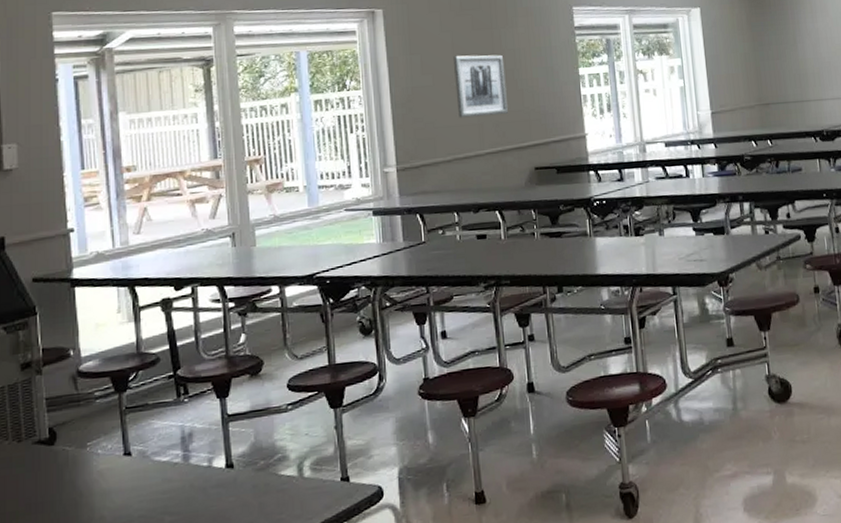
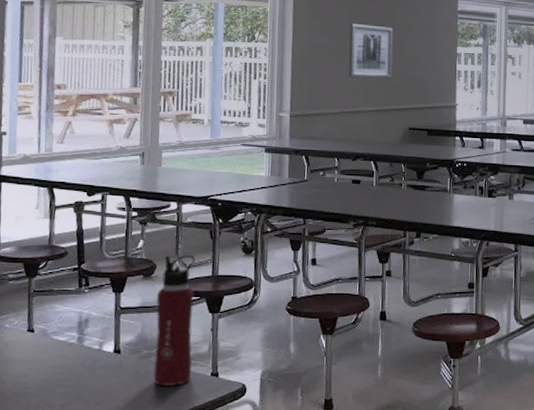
water bottle: none [268,343,319,500] -> present [153,254,196,386]

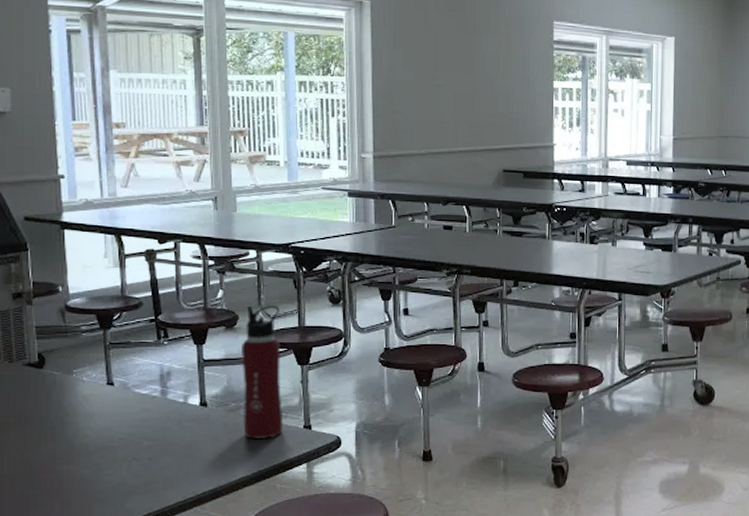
wall art: present [349,24,394,79] -> none [435,55,484,117]

